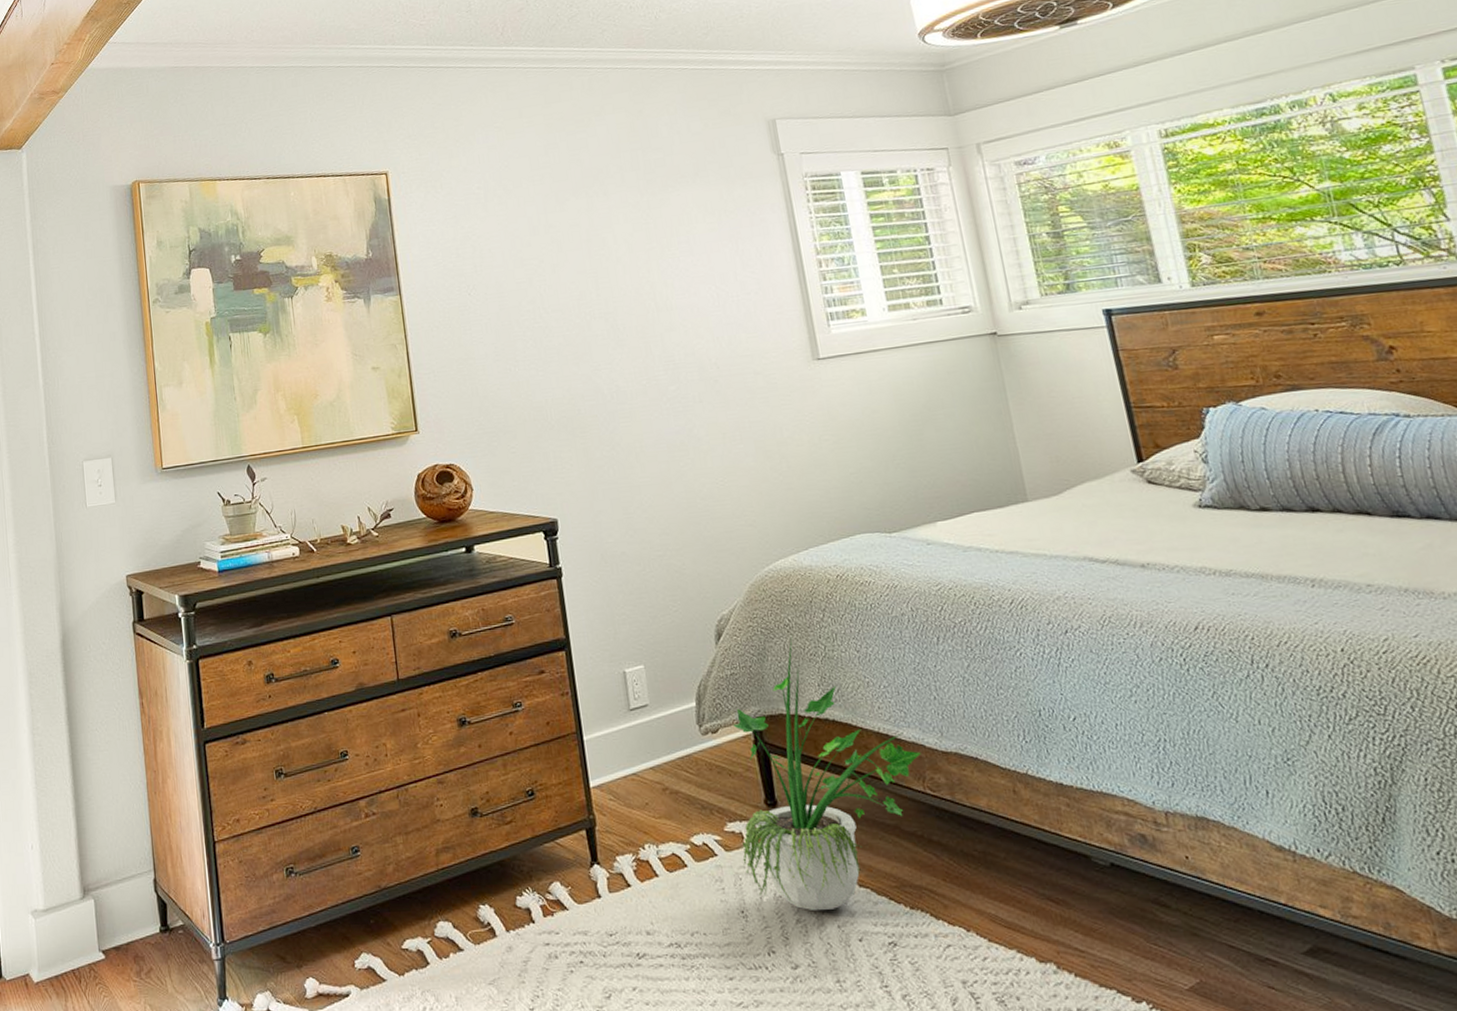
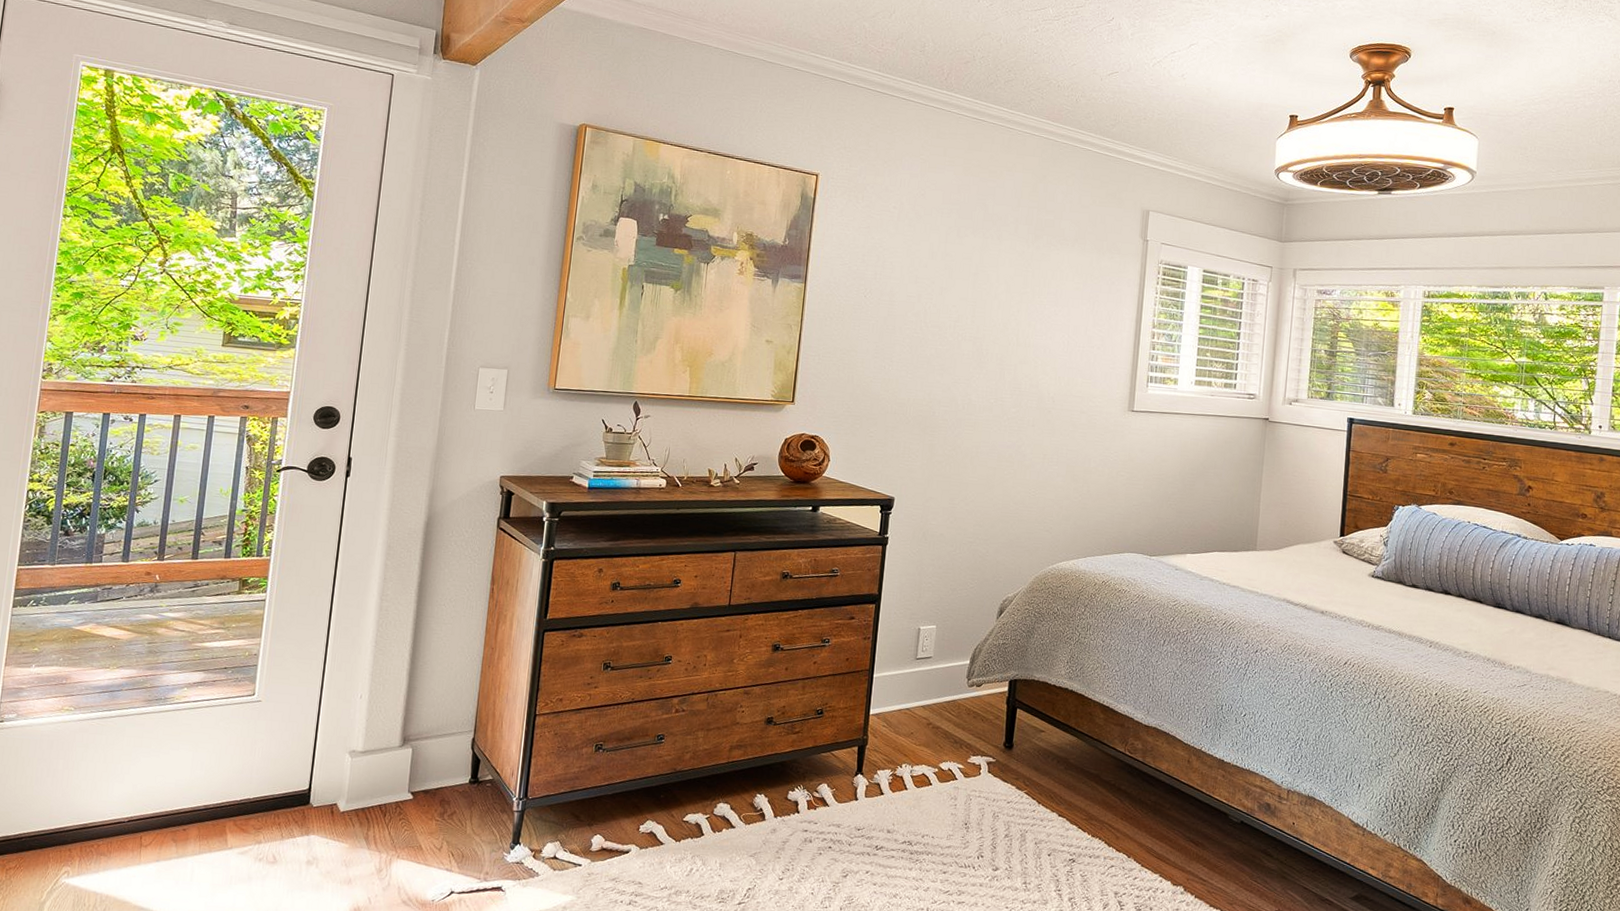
potted plant: present [732,635,921,912] -> none [975,621,1129,830]

